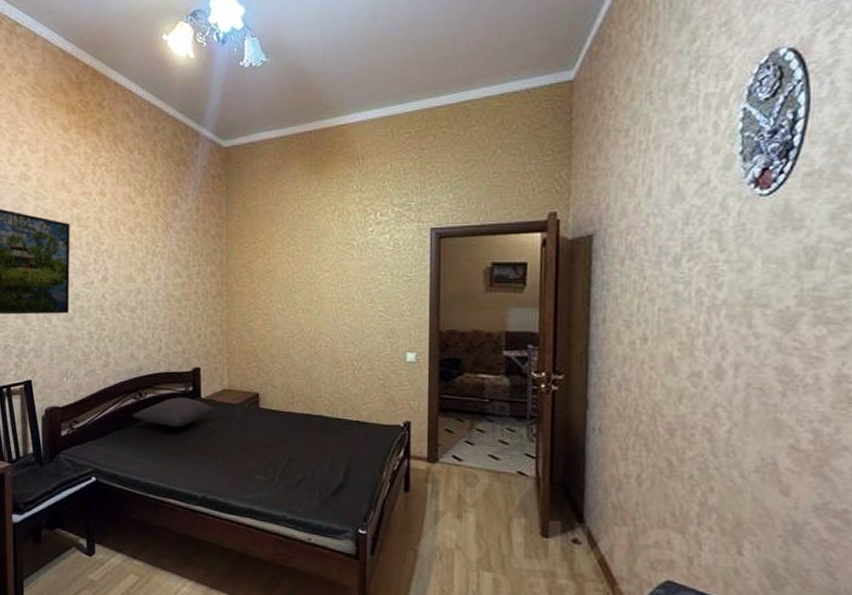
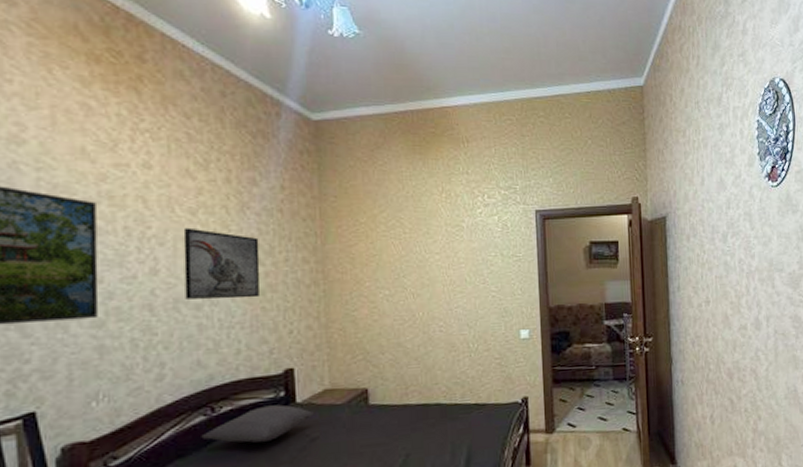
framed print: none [125,244,178,305] -> present [183,227,260,299]

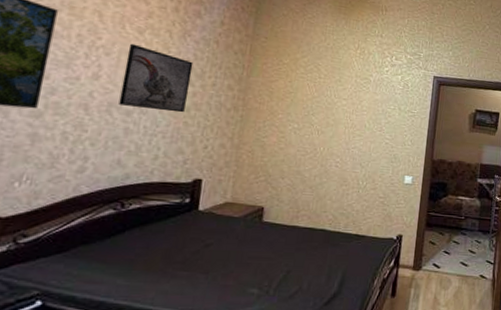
pillow: present [201,404,314,443] -> none [107,209,212,241]

